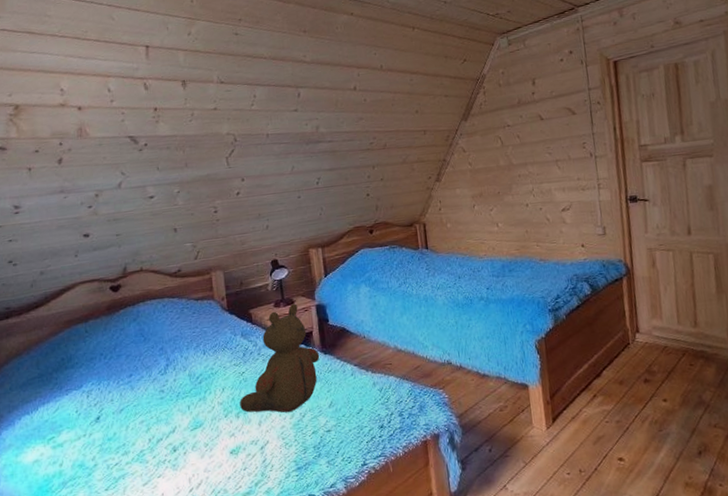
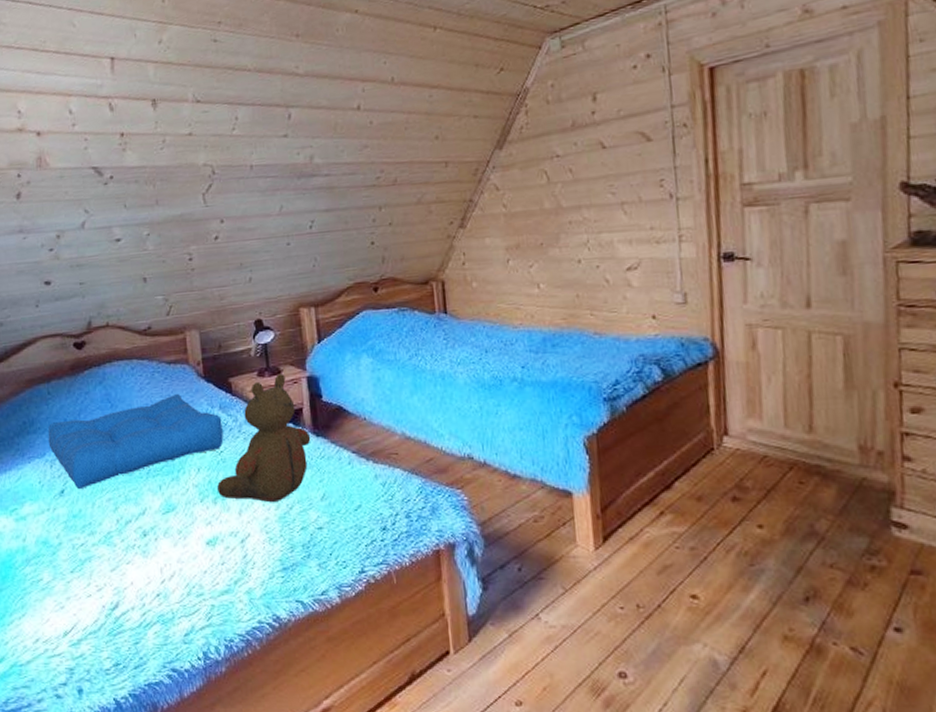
seat cushion: none [85,326,245,414] -> present [47,394,224,489]

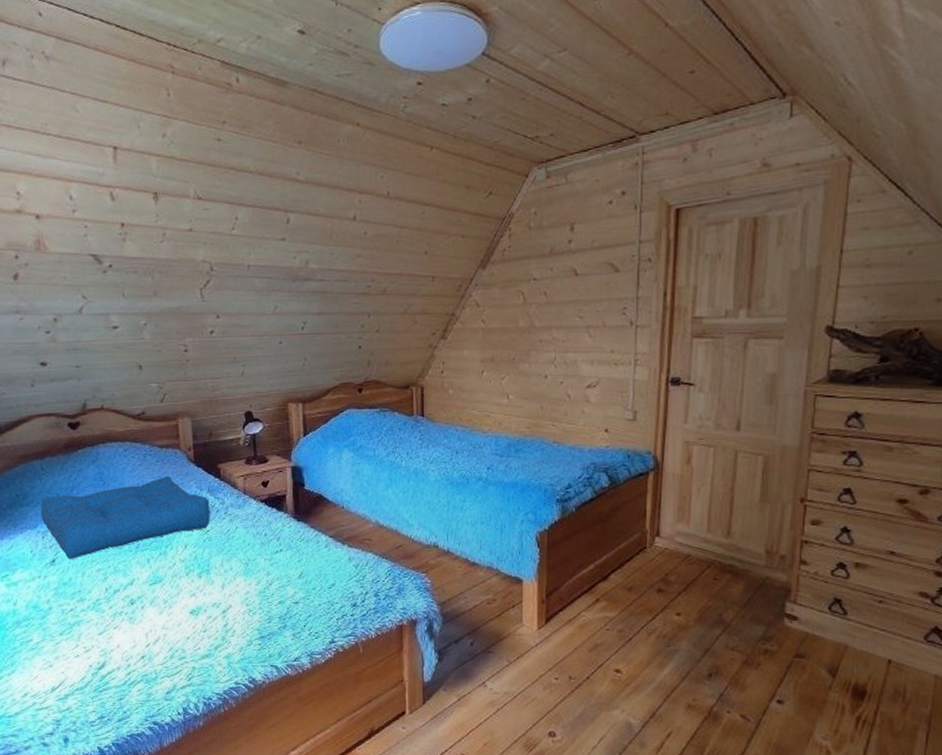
teddy bear: present [217,374,311,502] -> none [203,463,292,578]

